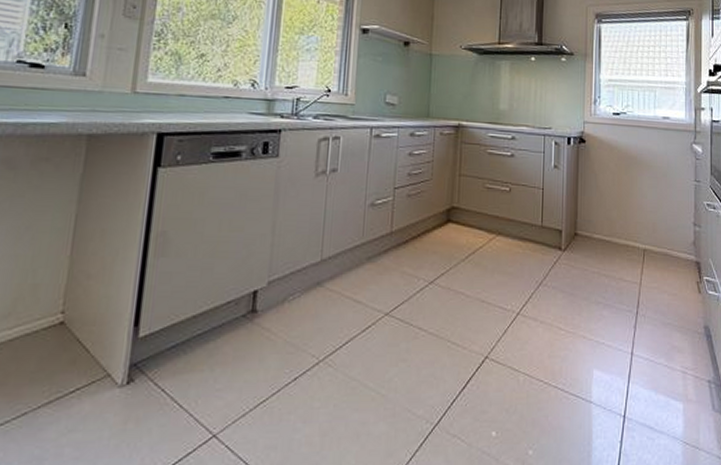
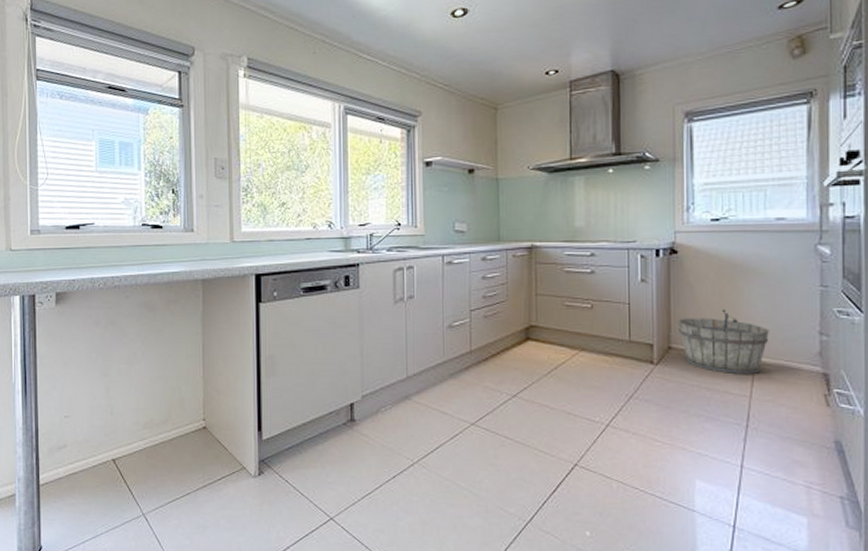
wooden bucket: none [583,198,656,261] -> present [677,309,769,374]

